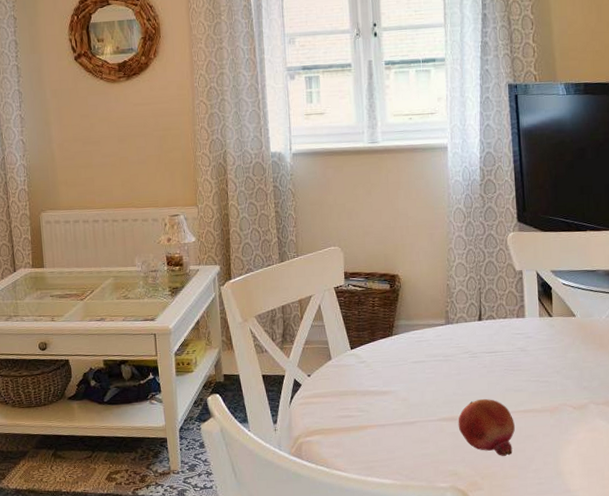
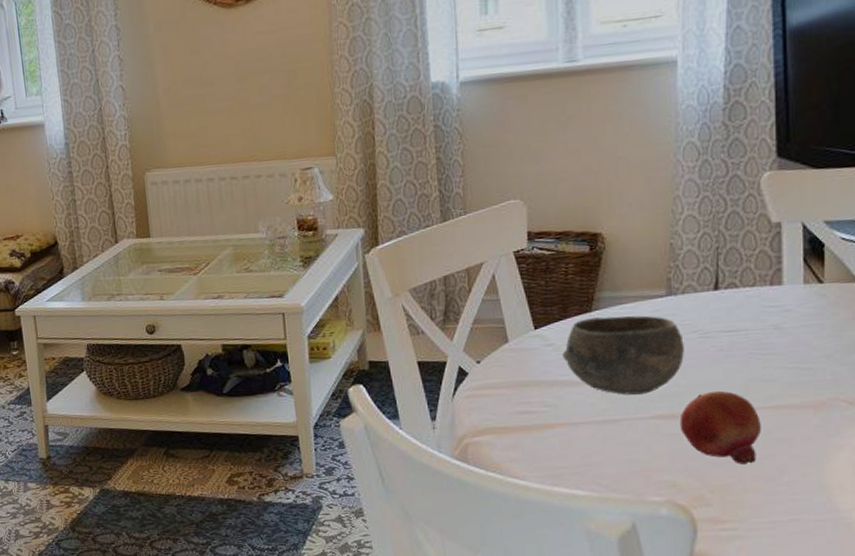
bowl: none [372,339,460,402] -> present [562,315,684,395]

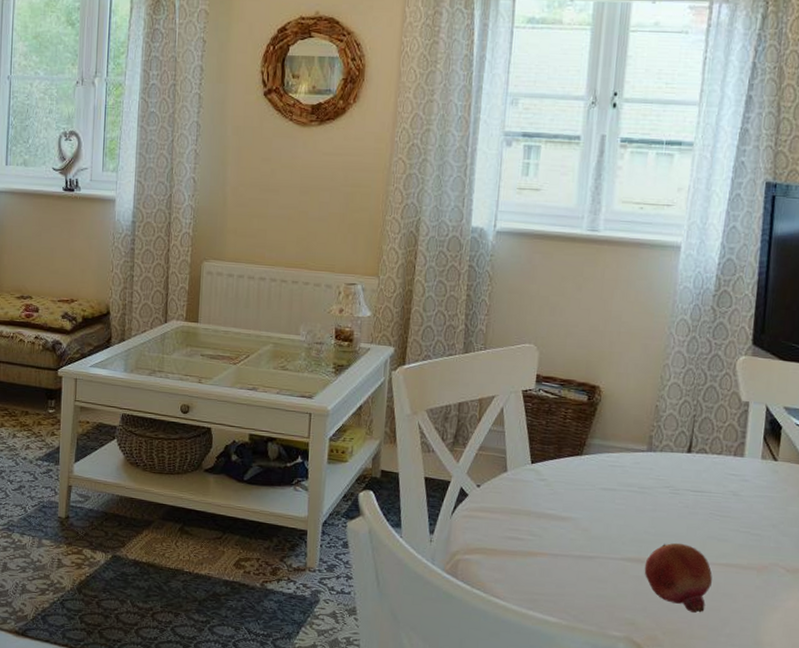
bowl: present [562,315,684,395] -> none [552,461,657,537]

